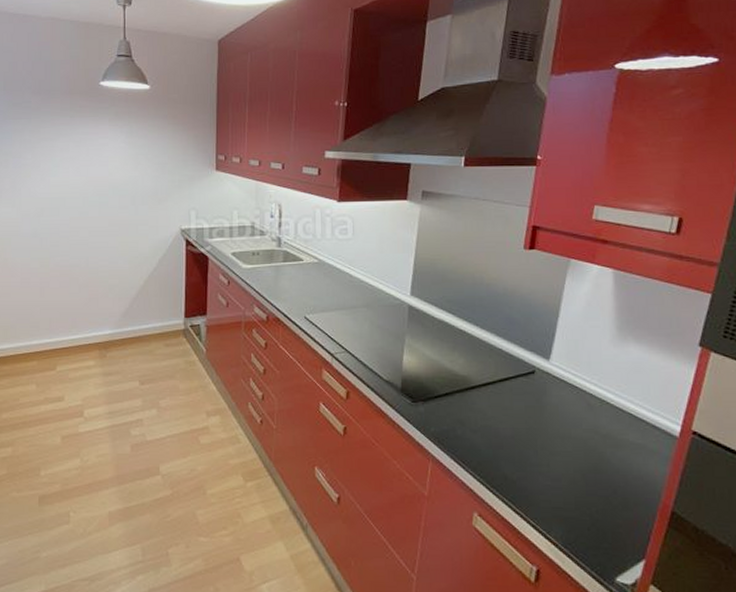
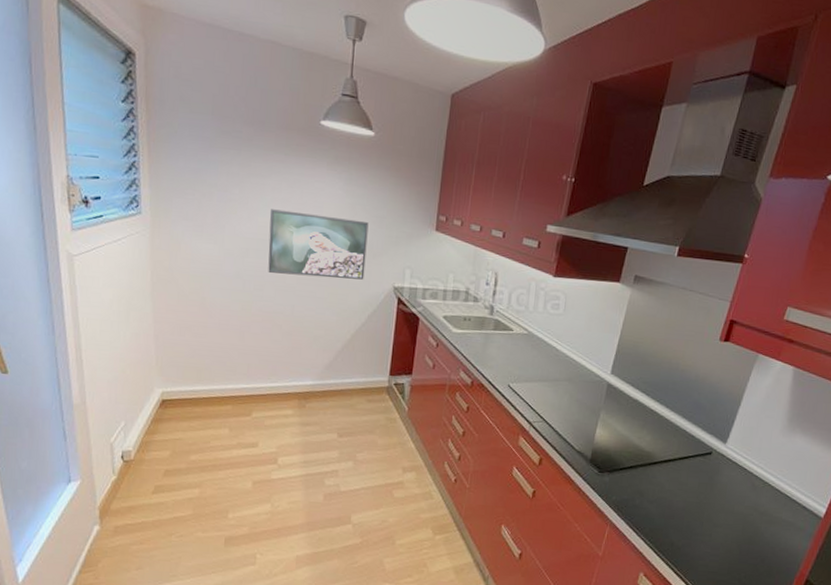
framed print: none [60,168,152,228] -> present [268,209,369,280]

